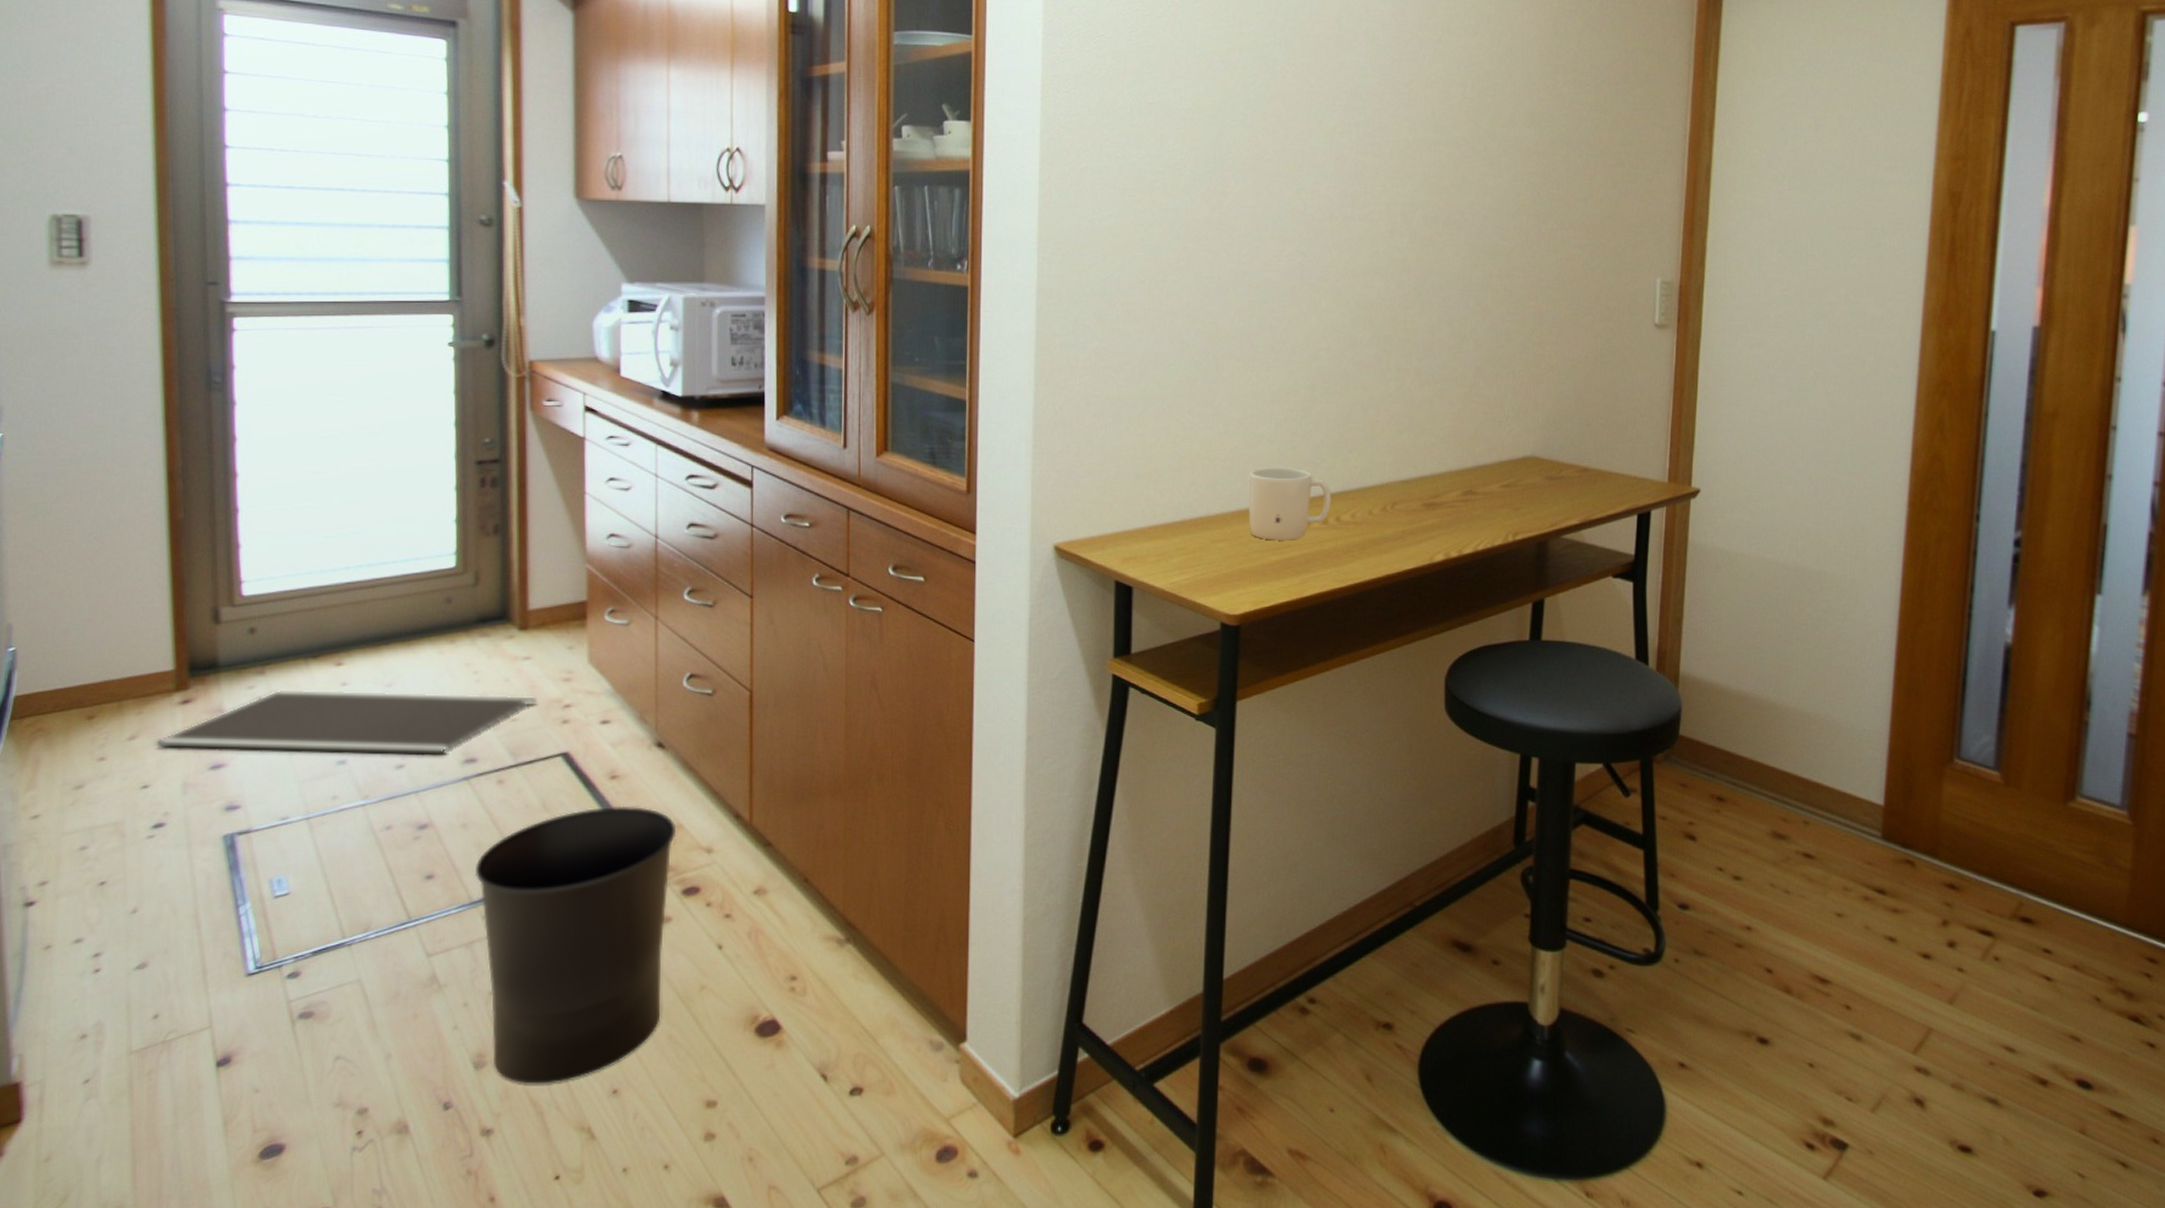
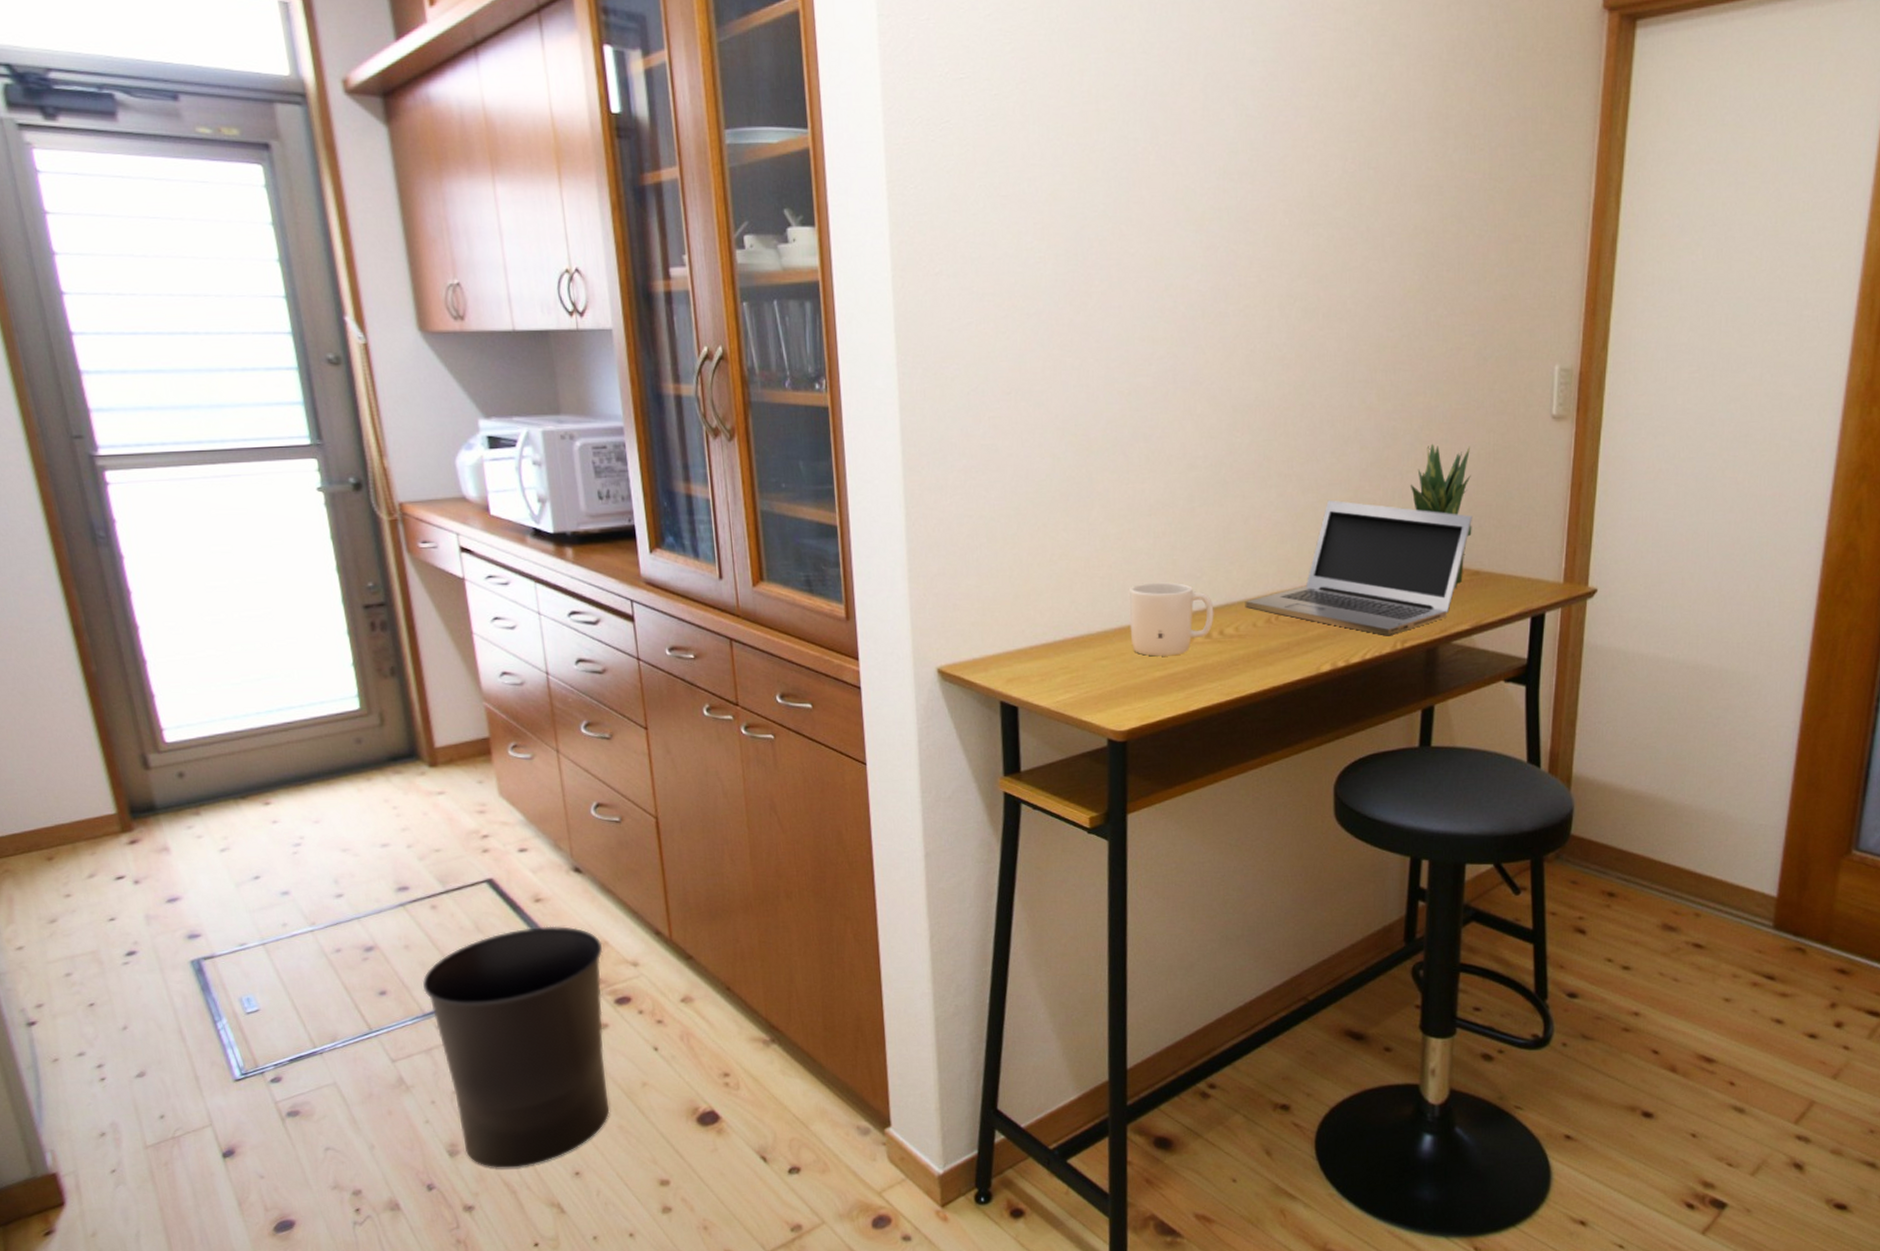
door mat: present [156,688,536,757] -> none [113,826,456,886]
laptop: none [1362,394,1581,528] -> present [1245,500,1472,636]
planter: none [1523,345,1581,483] -> present [1411,443,1472,588]

